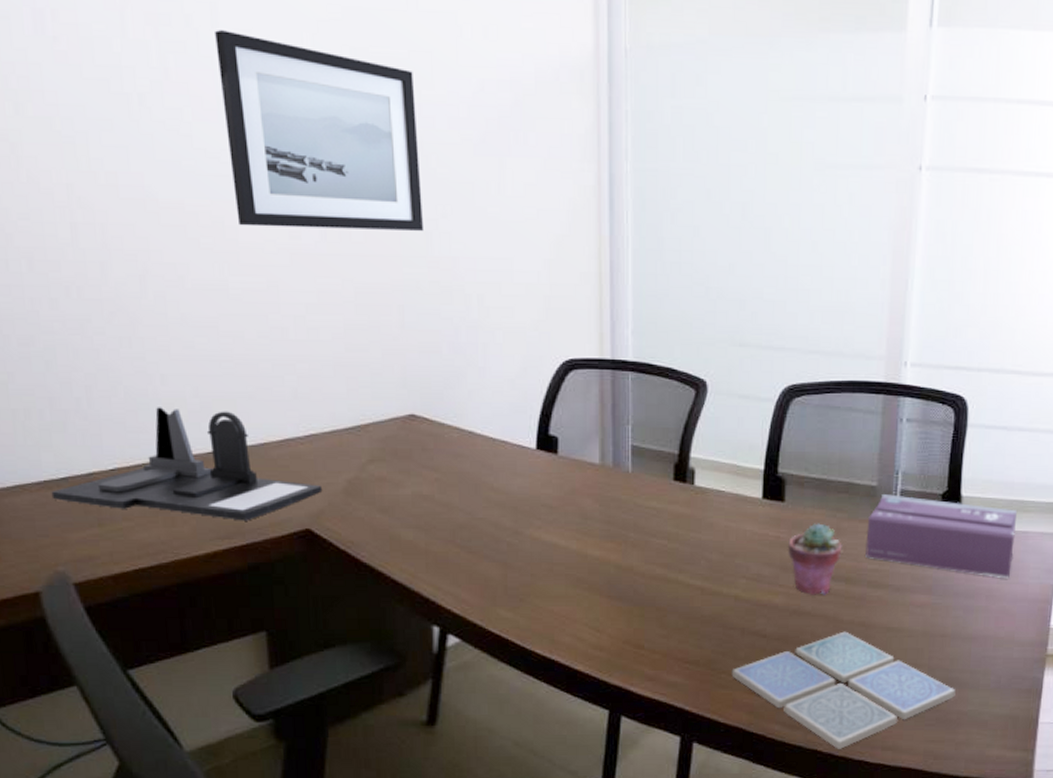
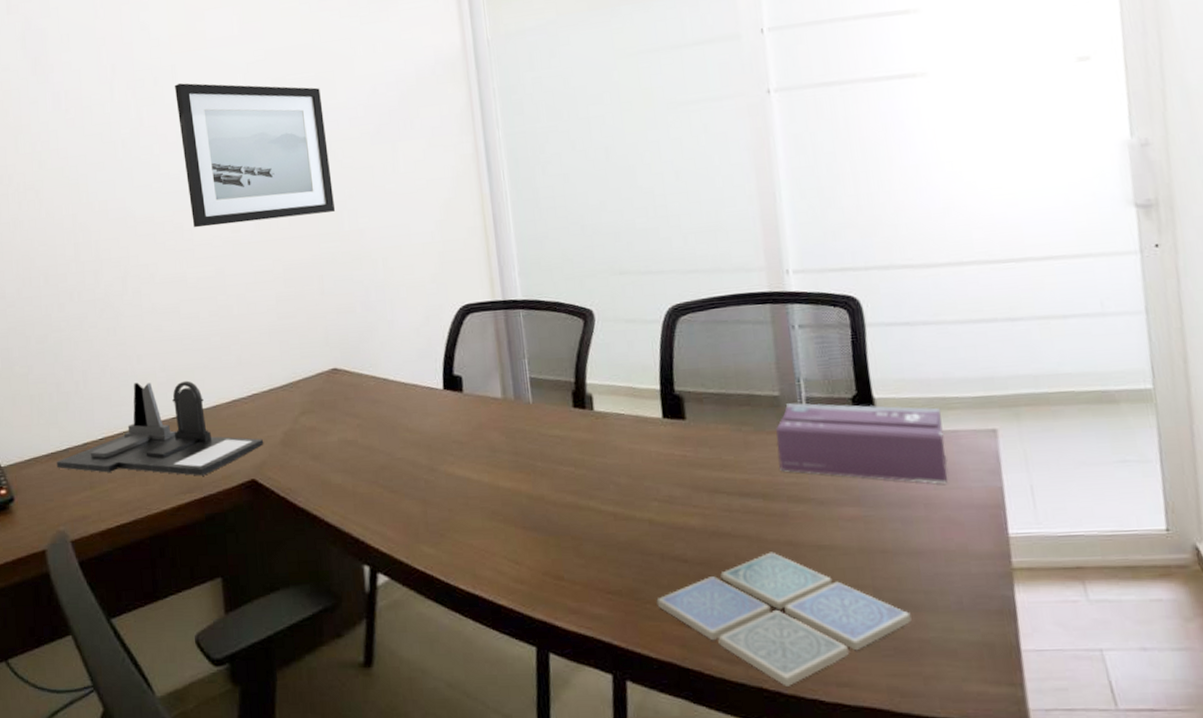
potted succulent: present [787,523,842,595] -> none [695,438,754,515]

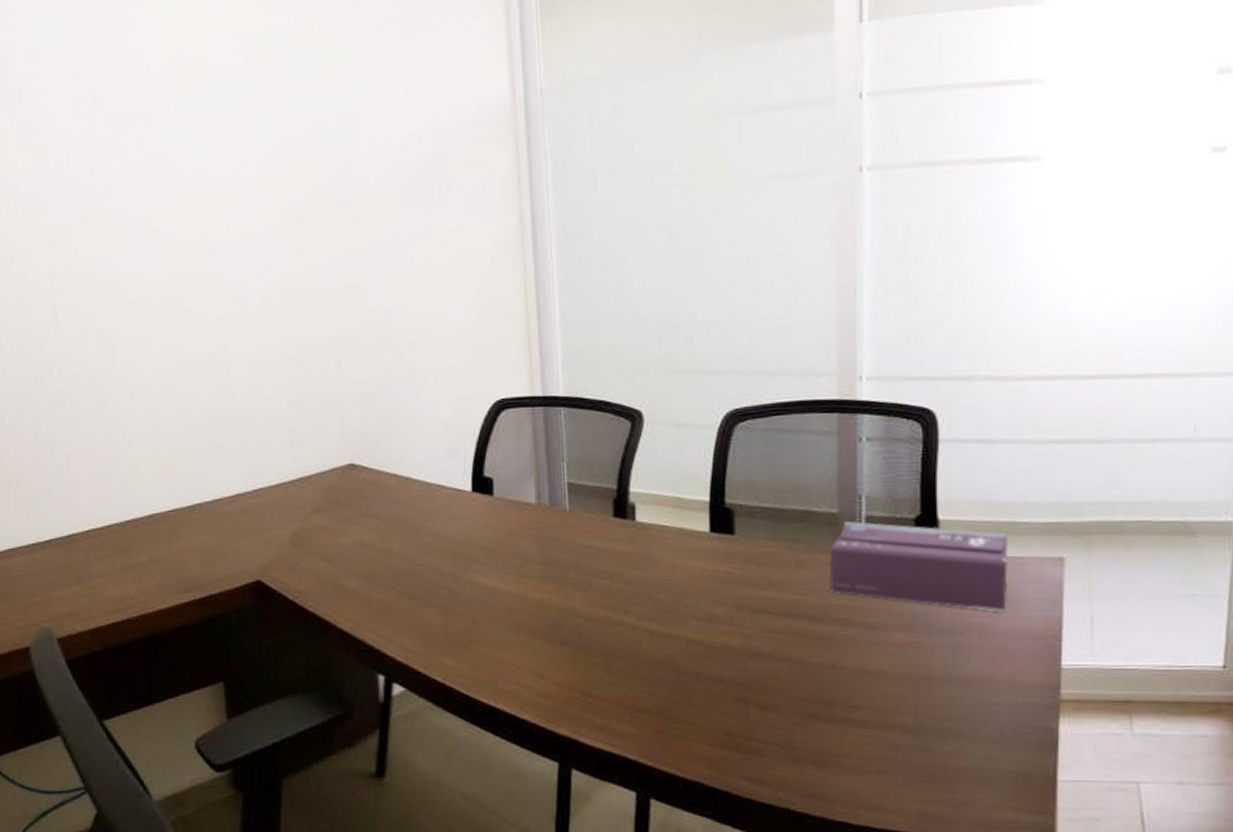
desk organizer: present [56,380,264,476] -> none [38,470,271,575]
wall art: present [175,83,336,228] -> none [168,122,357,297]
drink coaster: present [656,552,912,686] -> none [688,675,950,809]

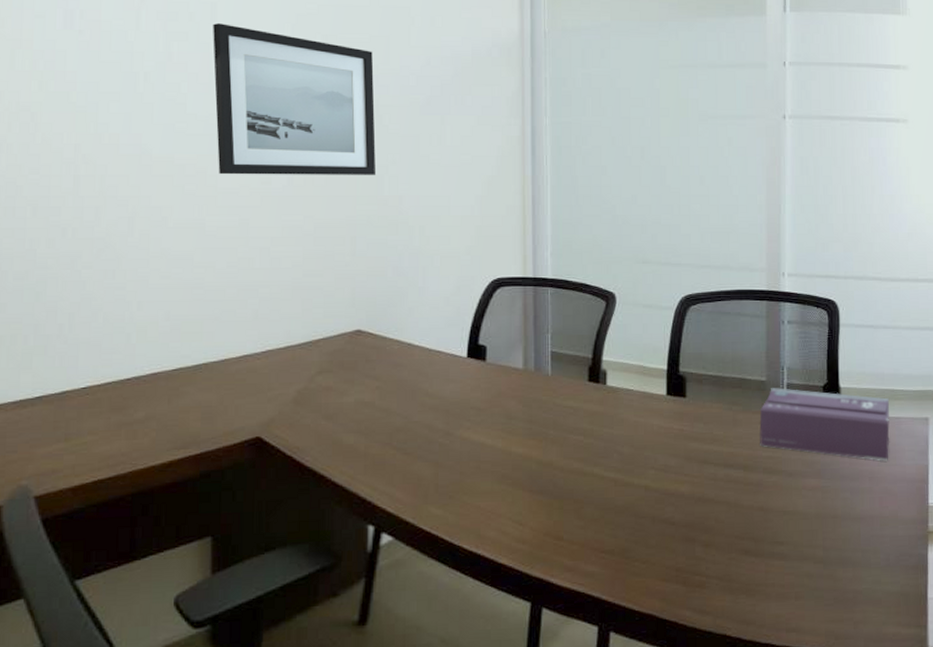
wall art: none [168,122,357,297] -> present [213,23,377,175]

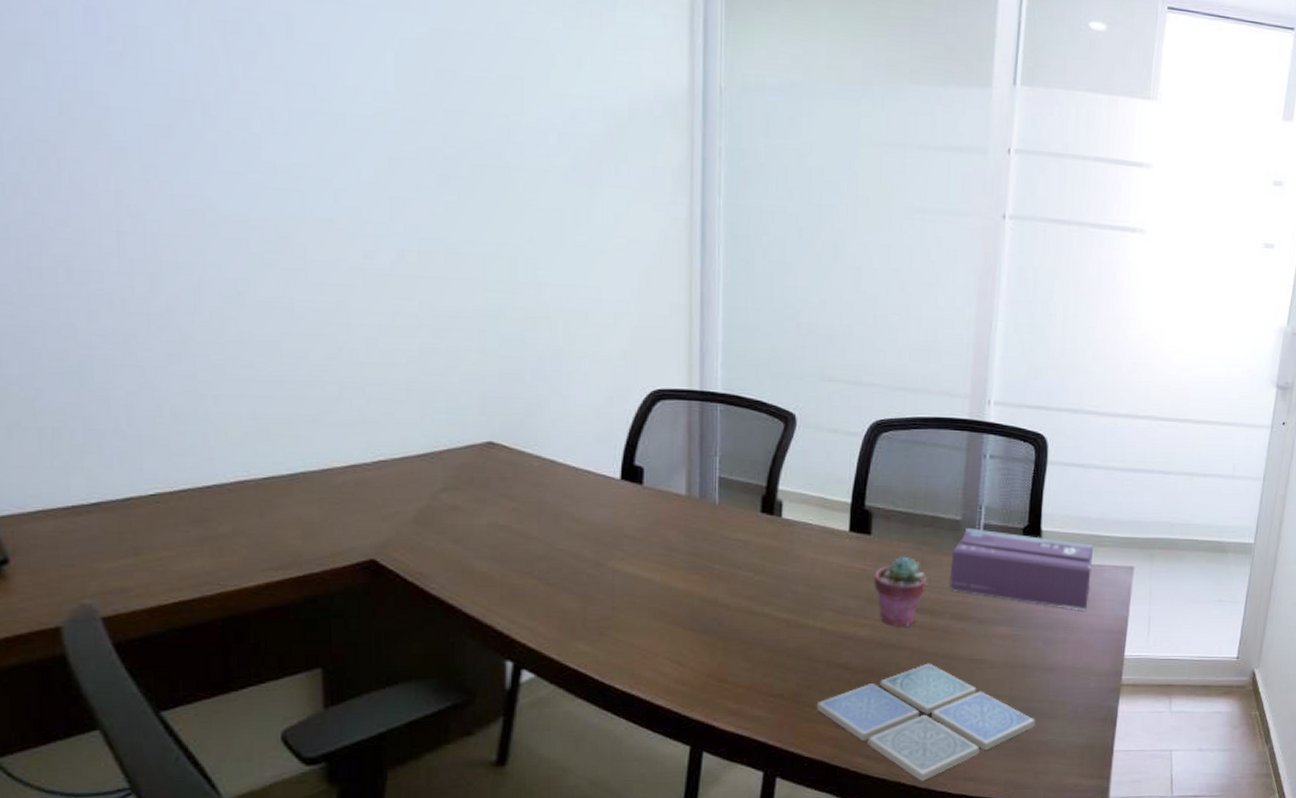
wall art: present [213,23,377,175] -> none [290,42,509,256]
drink coaster: none [644,516,850,633] -> present [816,663,1035,781]
potted succulent: none [690,416,739,483] -> present [873,556,927,627]

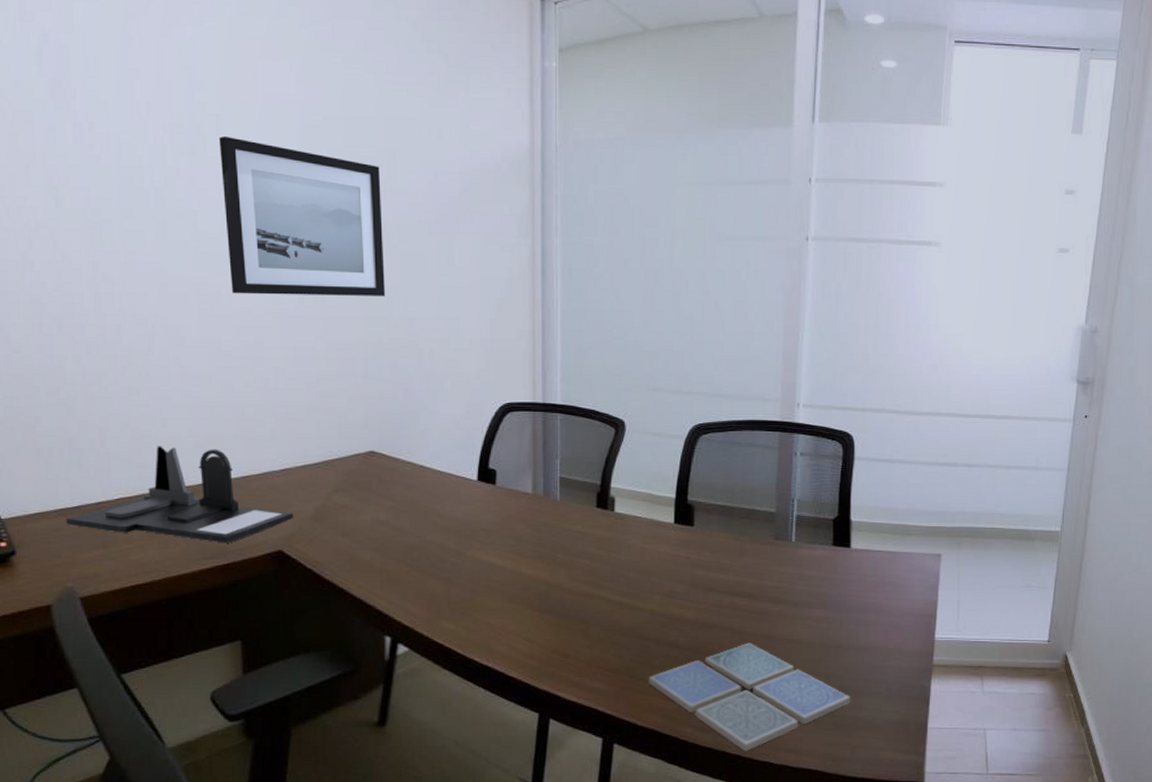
desk organizer: none [80,429,390,551] -> present [65,446,294,543]
wall art: none [290,42,509,256] -> present [219,136,386,296]
potted succulent: present [873,556,927,627] -> none [696,545,746,610]
tissue box: present [949,528,1094,611] -> none [766,519,902,595]

